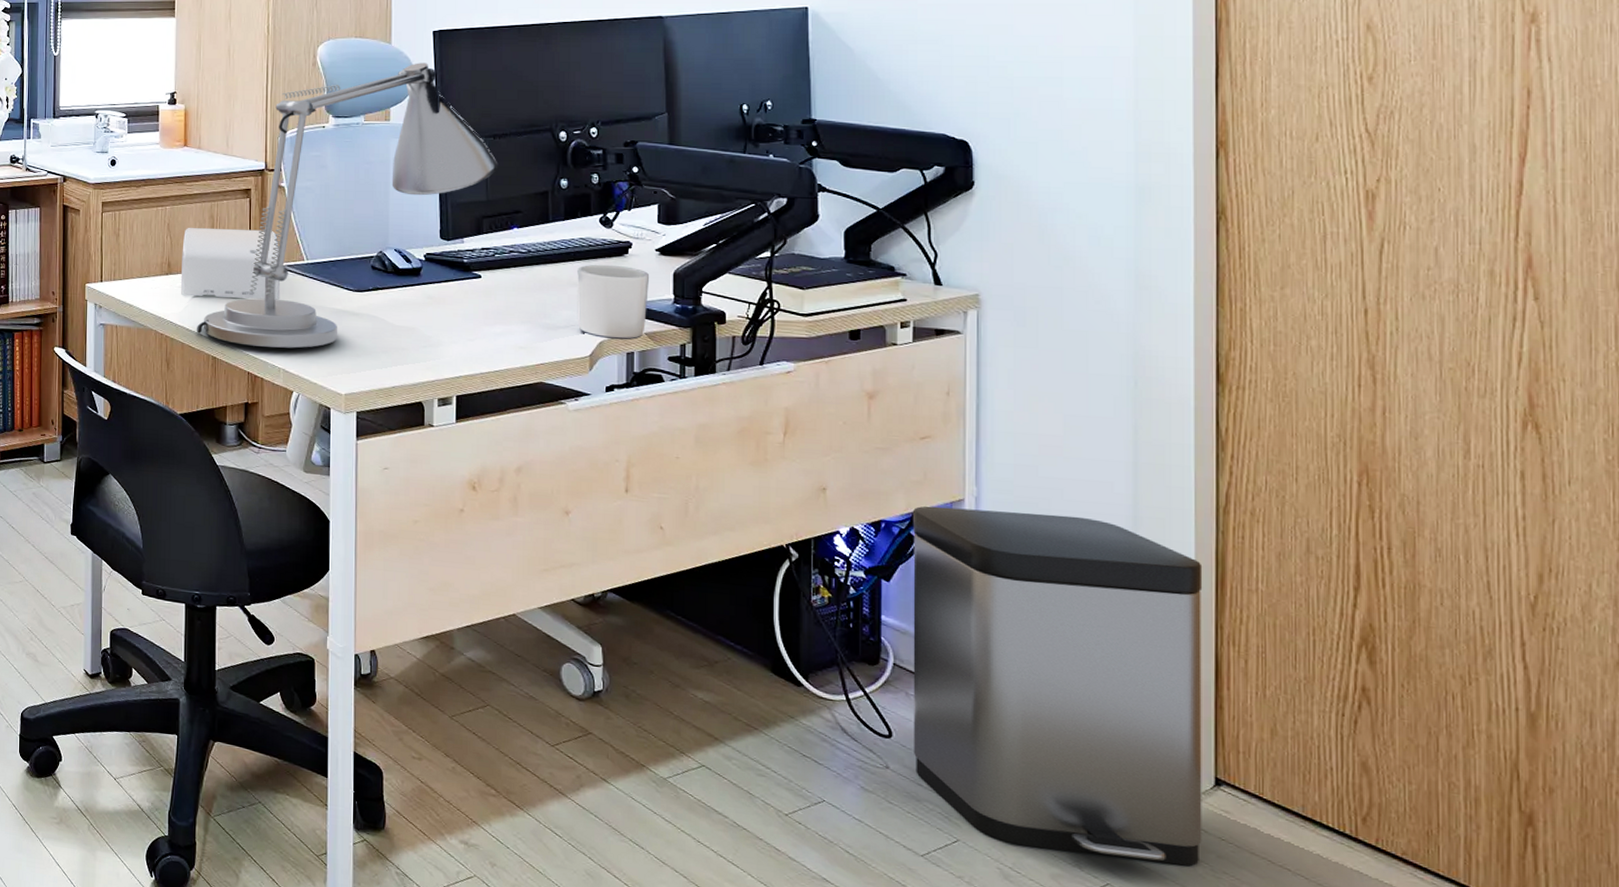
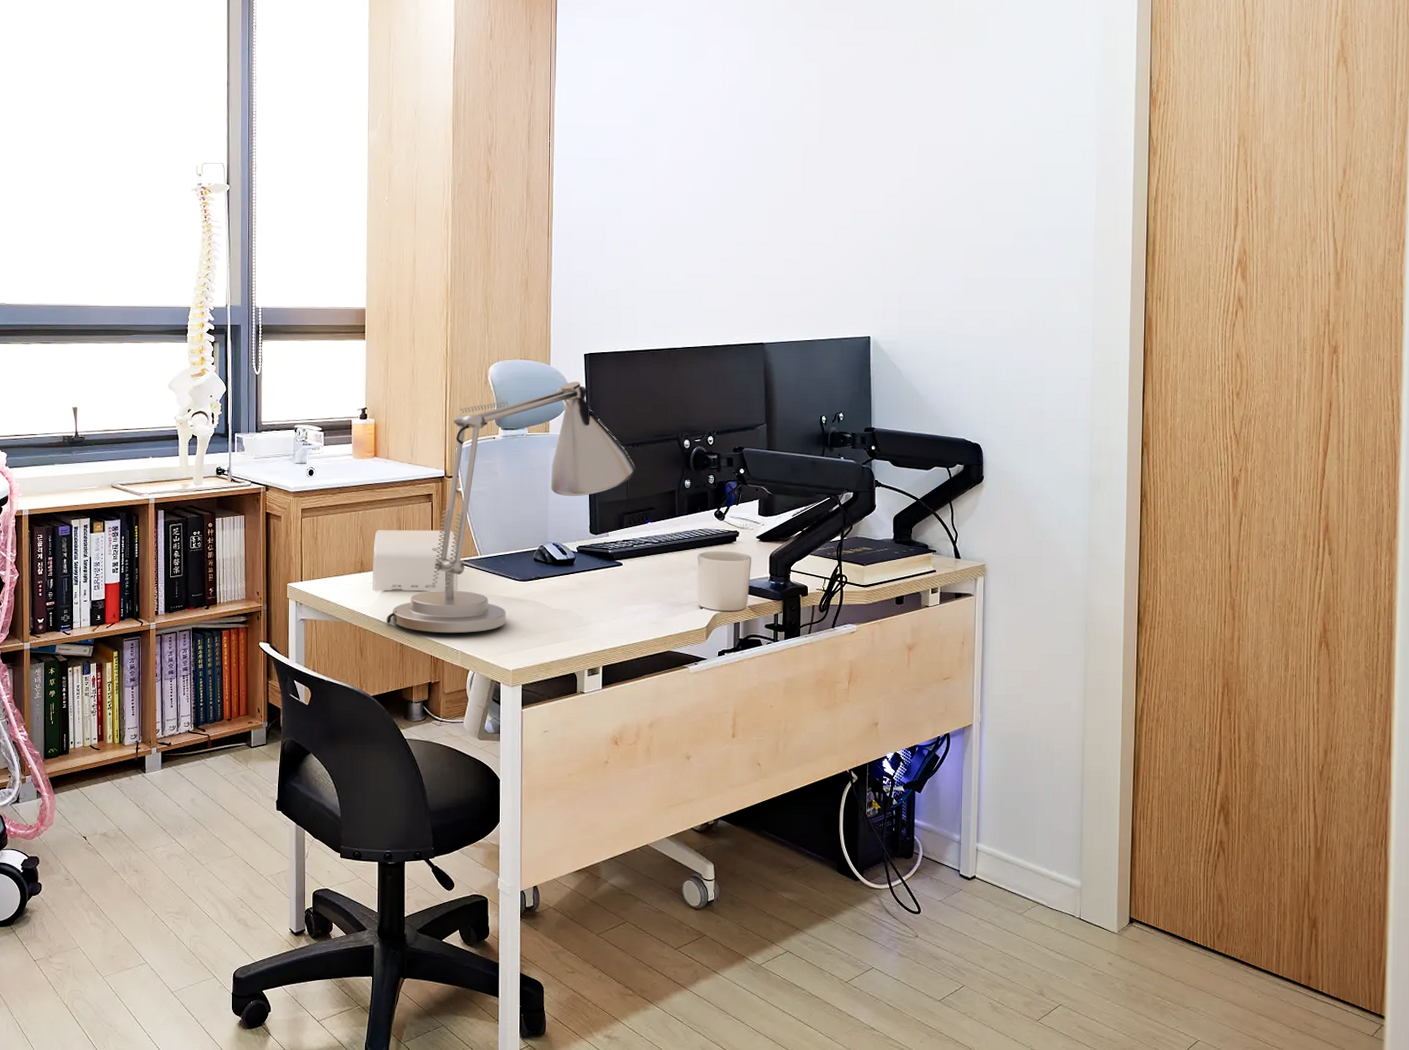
pedal bin: present [913,505,1203,866] -> none [935,731,1126,985]

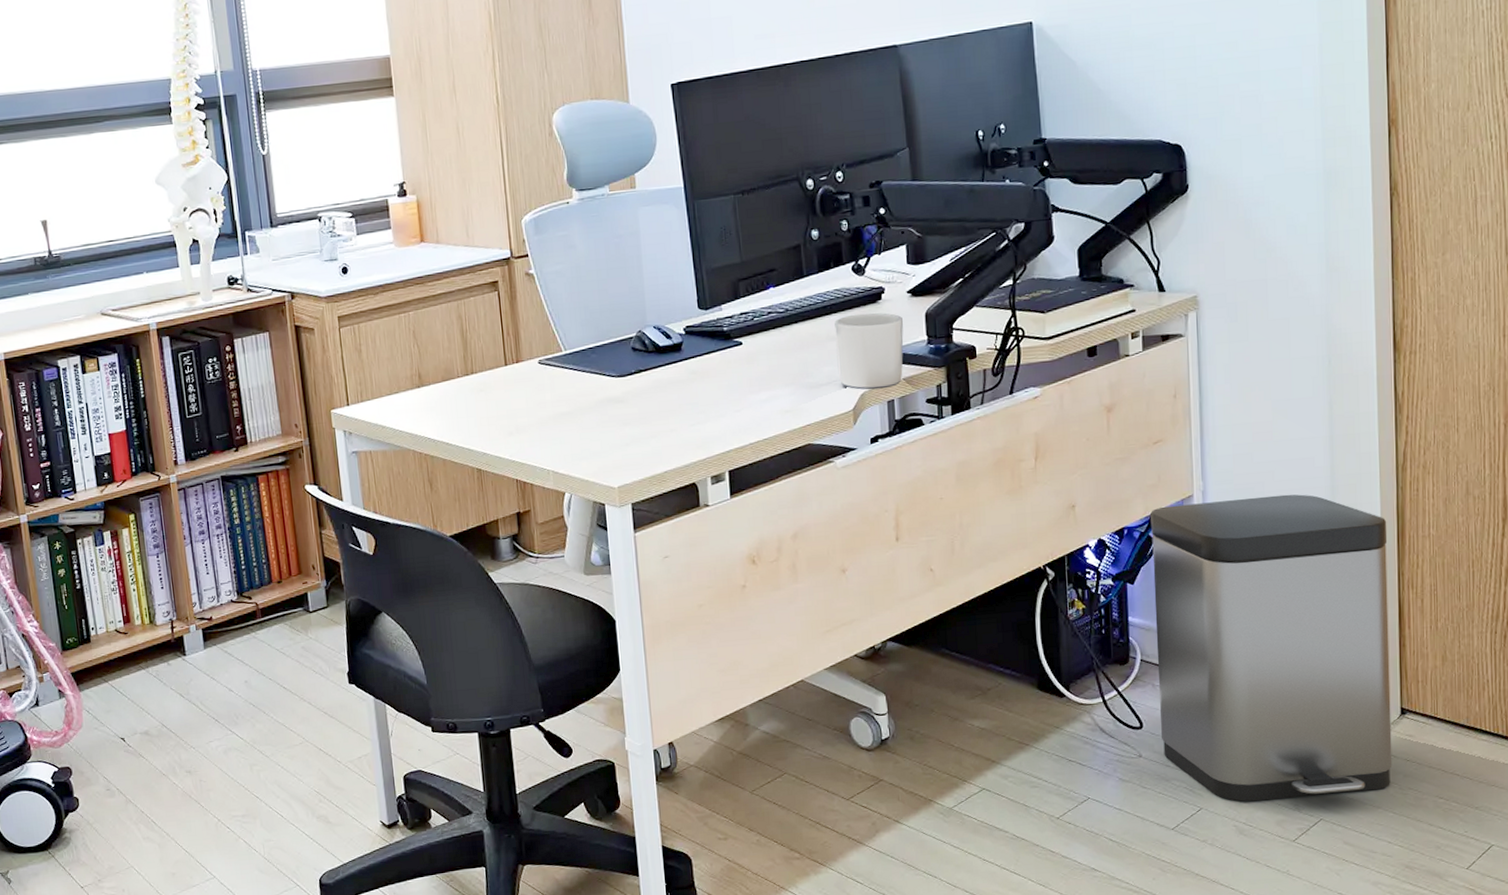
tissue dispenser: present [372,529,458,591] -> none [431,323,542,408]
desk lamp: present [386,381,636,633] -> none [457,120,750,452]
pedal bin: none [935,731,1126,985] -> present [1151,494,1392,802]

